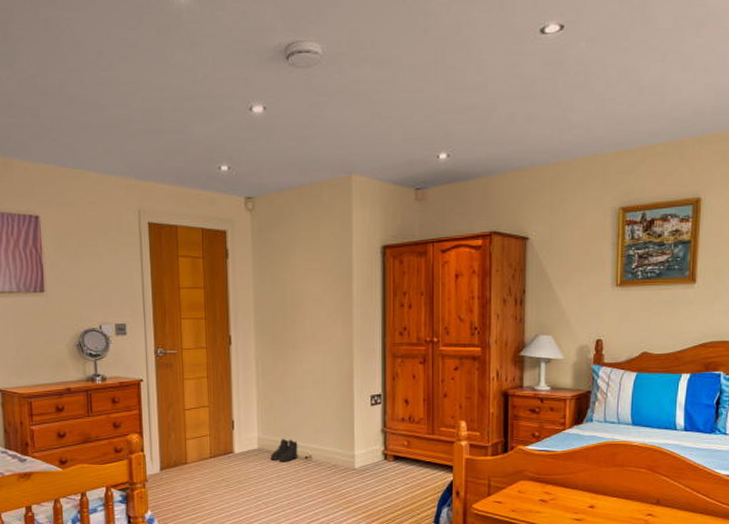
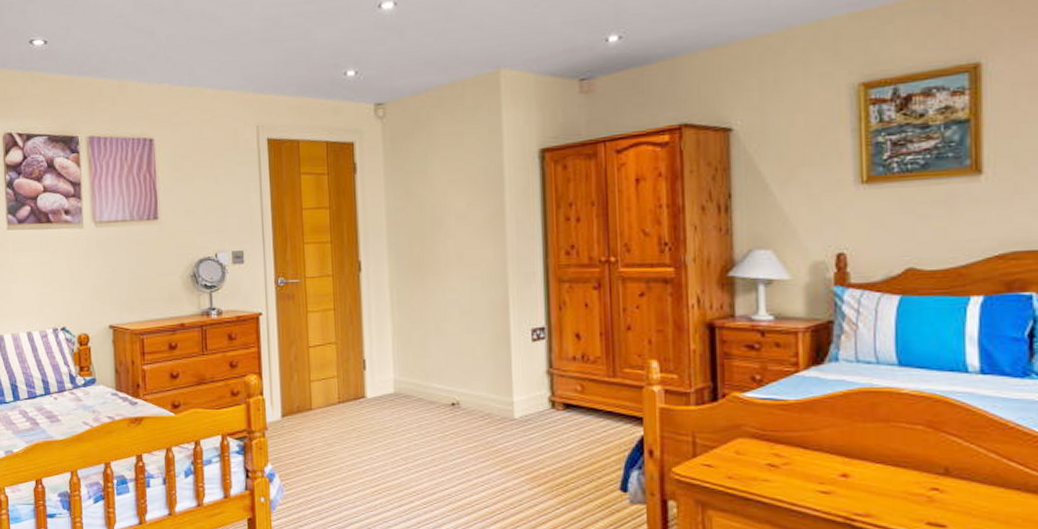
boots: present [270,438,298,462] -> none [409,380,443,409]

